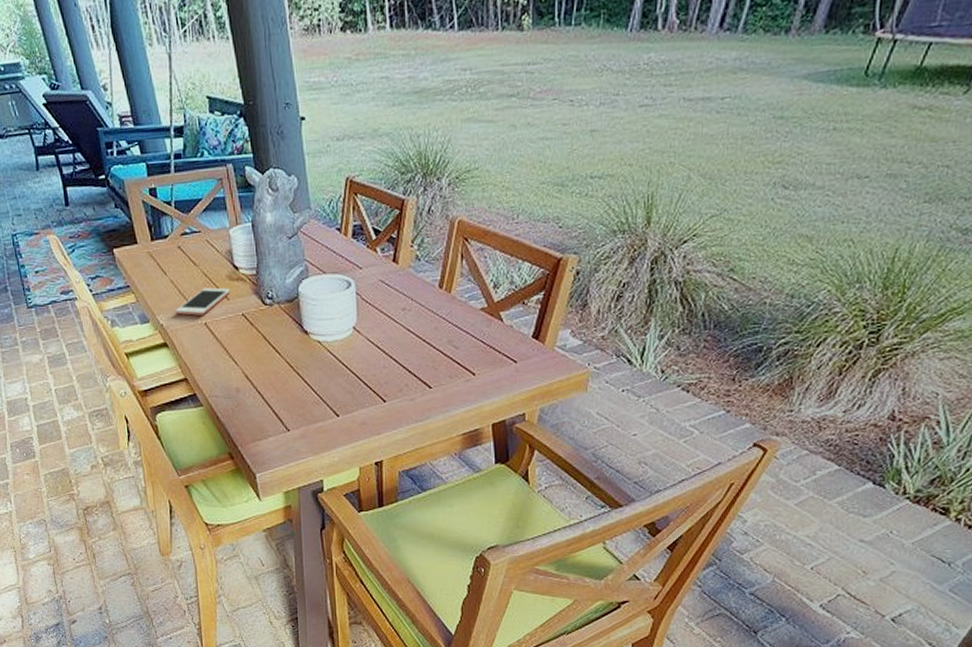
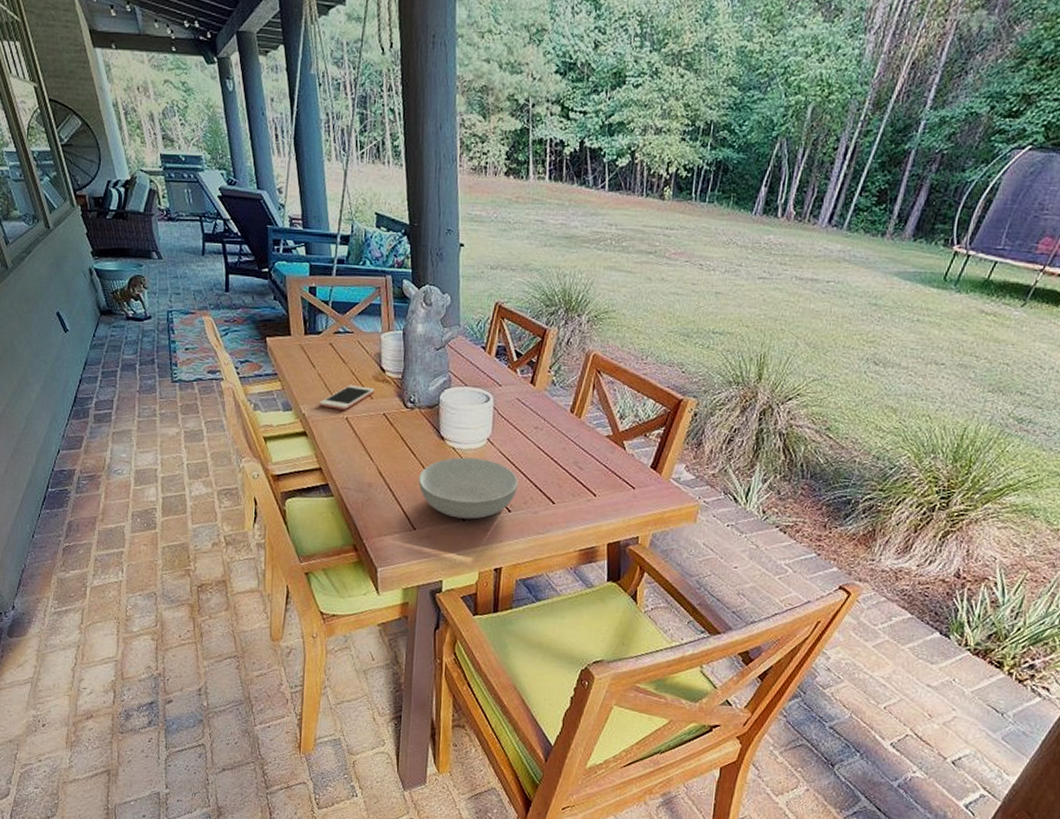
serving bowl: none [286,349,391,415] -> present [419,457,519,519]

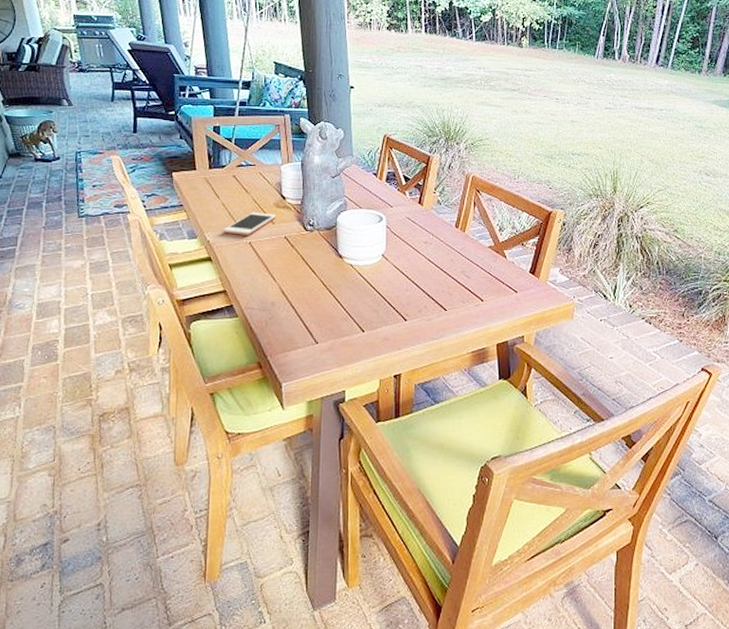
serving bowl: present [419,457,519,519] -> none [319,273,413,330]

